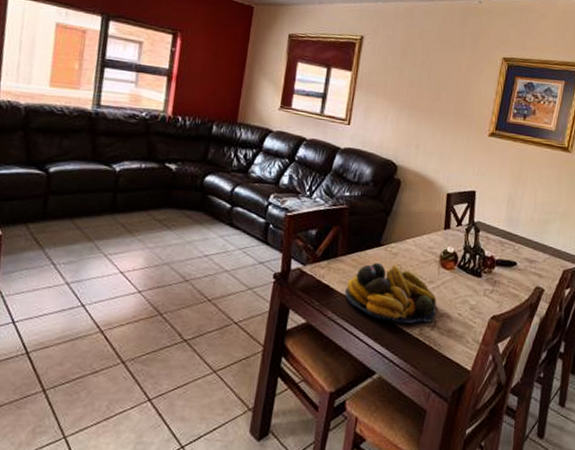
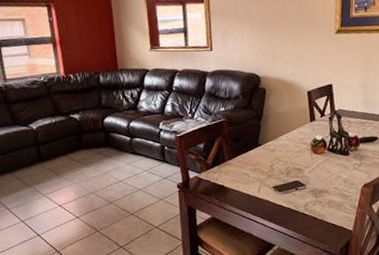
fruit bowl: present [345,262,437,325] -> none [237,158,316,205]

